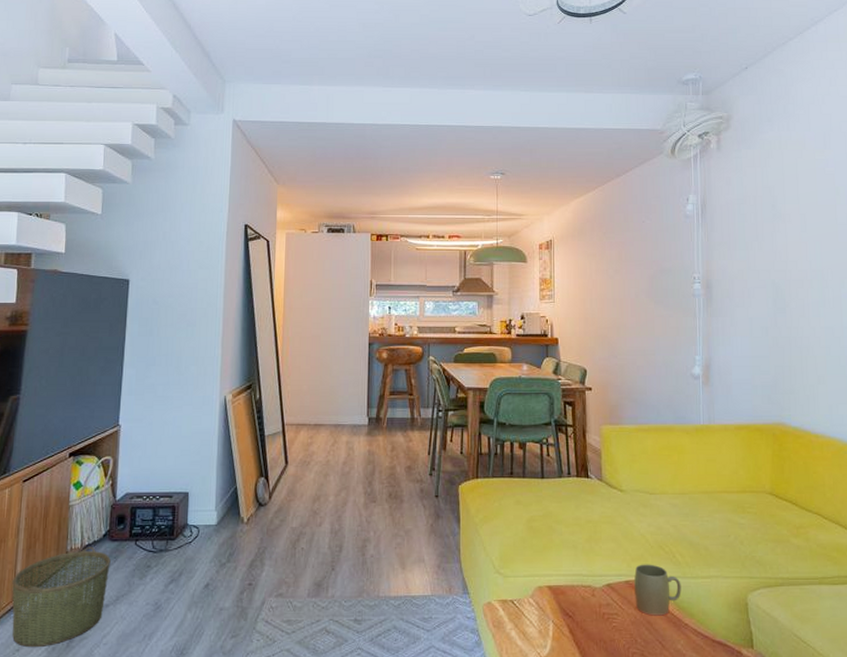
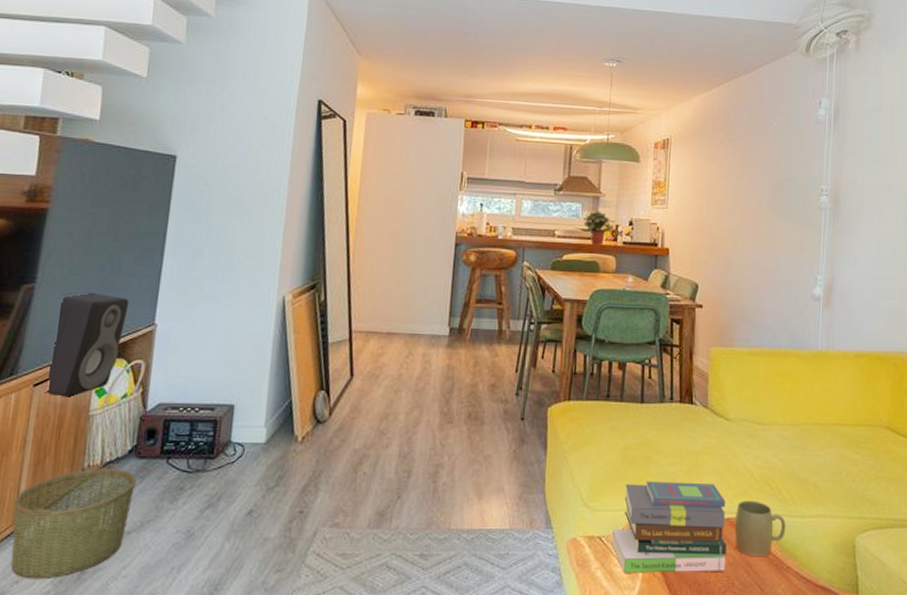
speaker: none [32,400,97,491] -> present [44,292,129,397]
potted plant: none [479,308,509,339] -> present [582,211,616,246]
books: none [522,549,628,633] -> present [611,481,727,573]

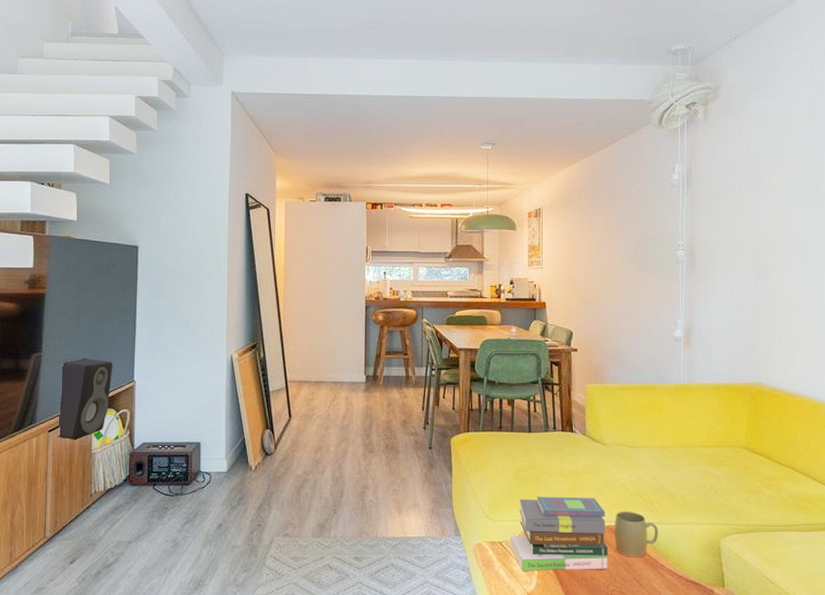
basket: present [11,464,136,578] -> none [43,491,131,577]
potted plant: present [582,211,616,246] -> none [470,273,498,303]

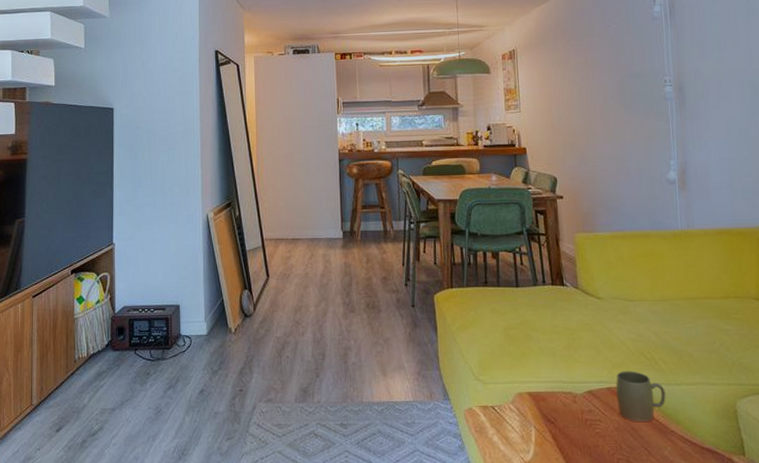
speaker: present [56,357,113,440] -> none [40,221,93,305]
books: present [510,496,608,571] -> none [503,356,612,438]

